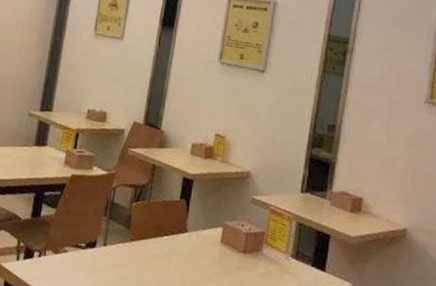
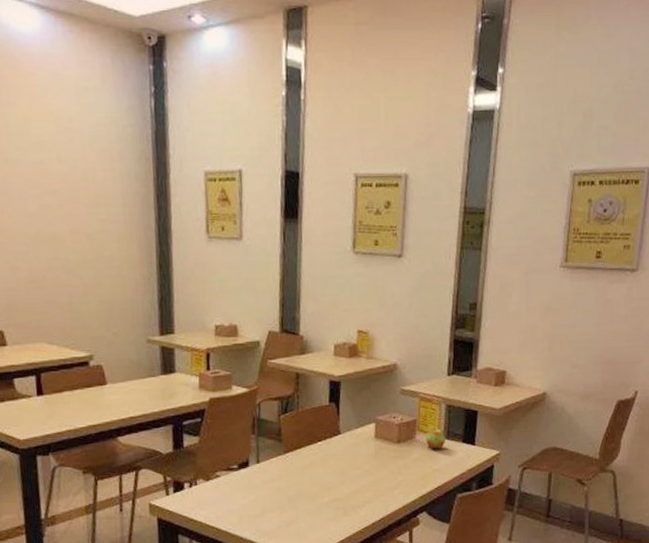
apple: none [273,243,294,268] -> present [426,427,446,449]

